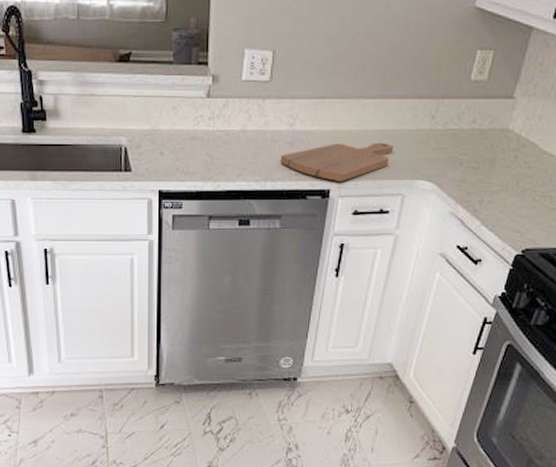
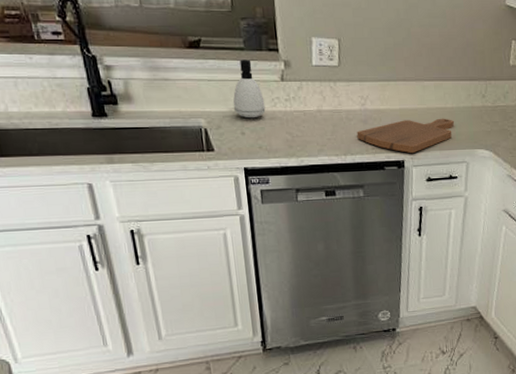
soap dispenser: none [155,74,188,138] -> present [233,59,266,119]

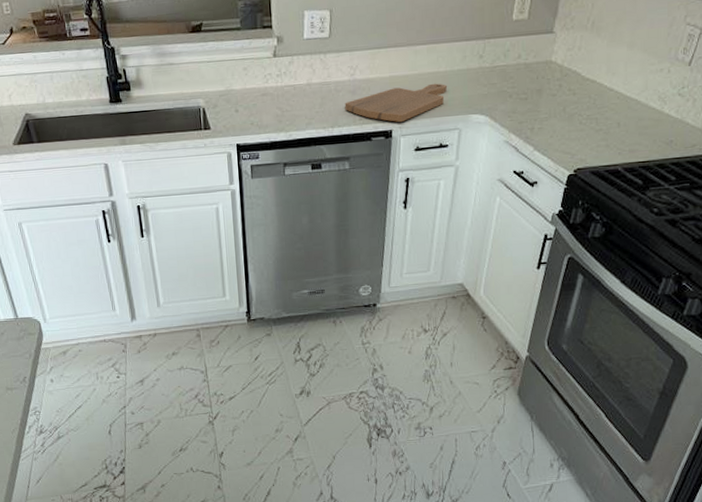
soap dispenser: present [233,59,266,119] -> none [228,38,258,96]

